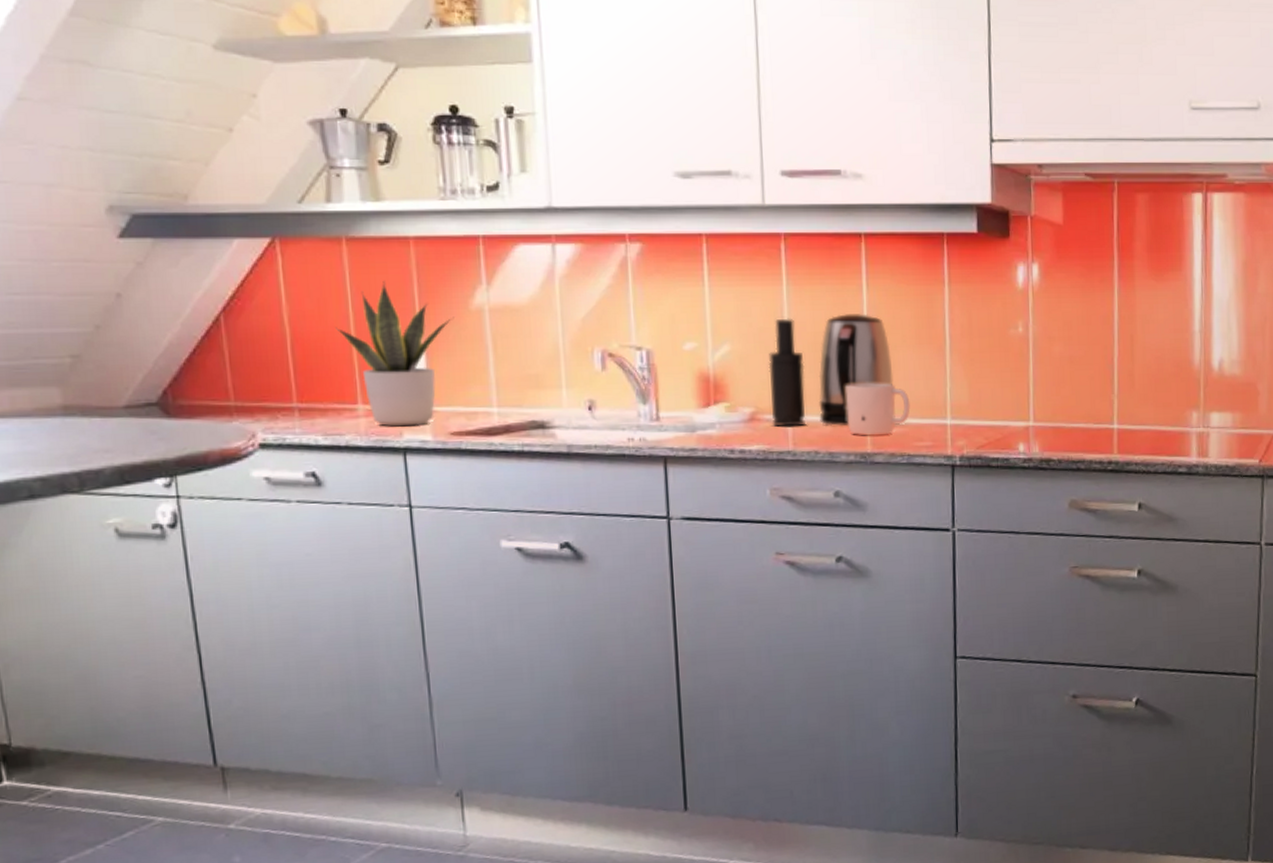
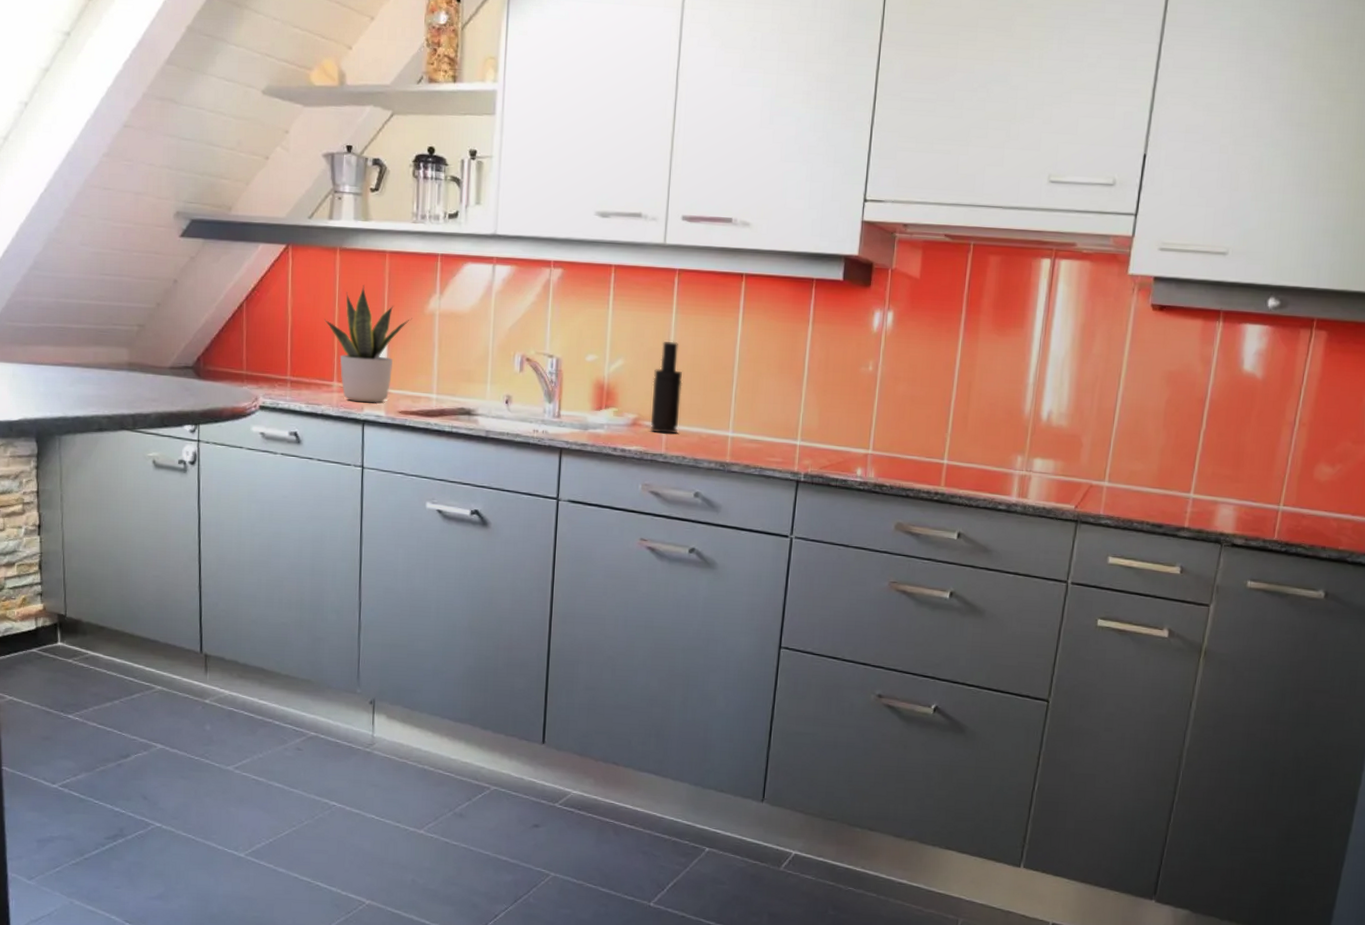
kettle: present [818,314,894,426] -> none [689,342,756,437]
mug: present [845,383,910,436] -> none [712,402,767,449]

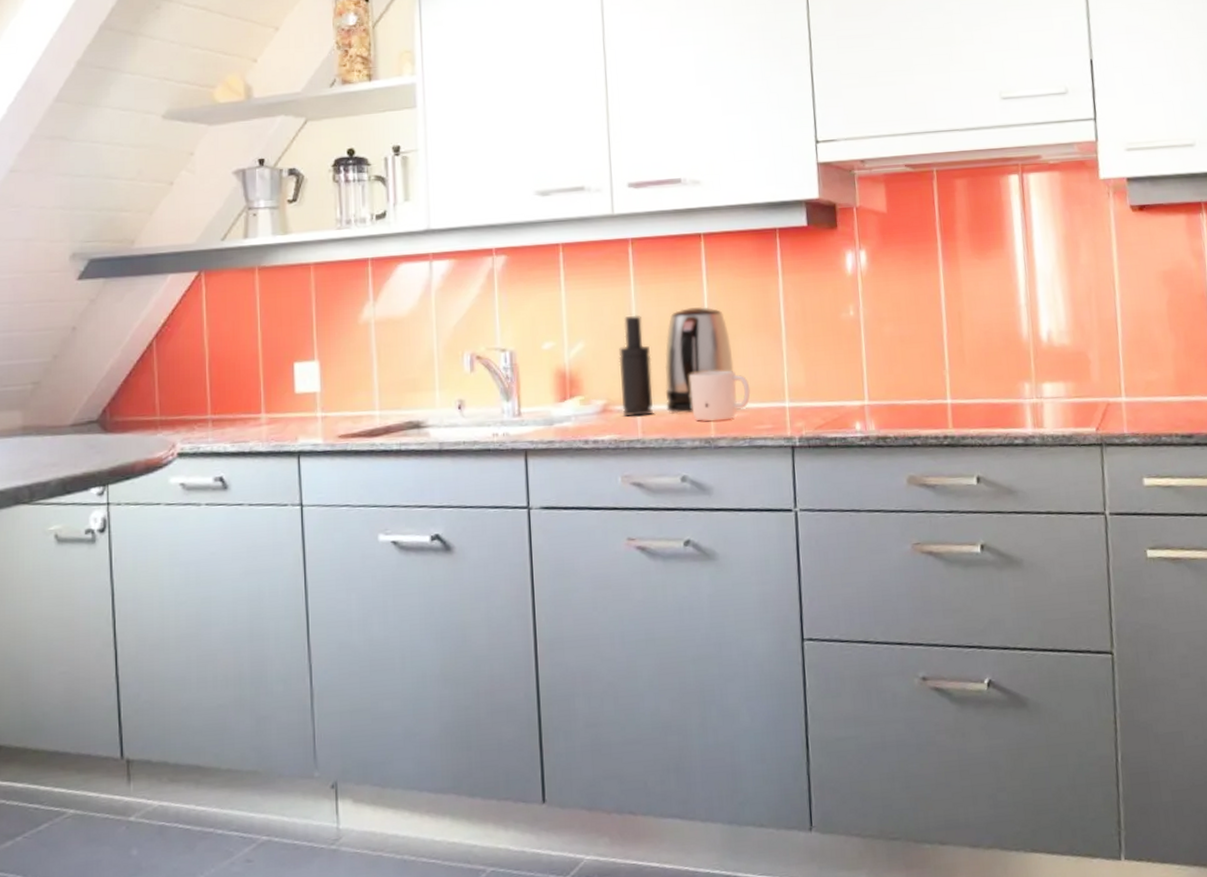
potted plant: present [324,284,412,403] -> none [246,302,345,432]
kettle: none [689,342,756,437] -> present [664,306,734,414]
mug: none [712,402,767,449] -> present [689,370,751,422]

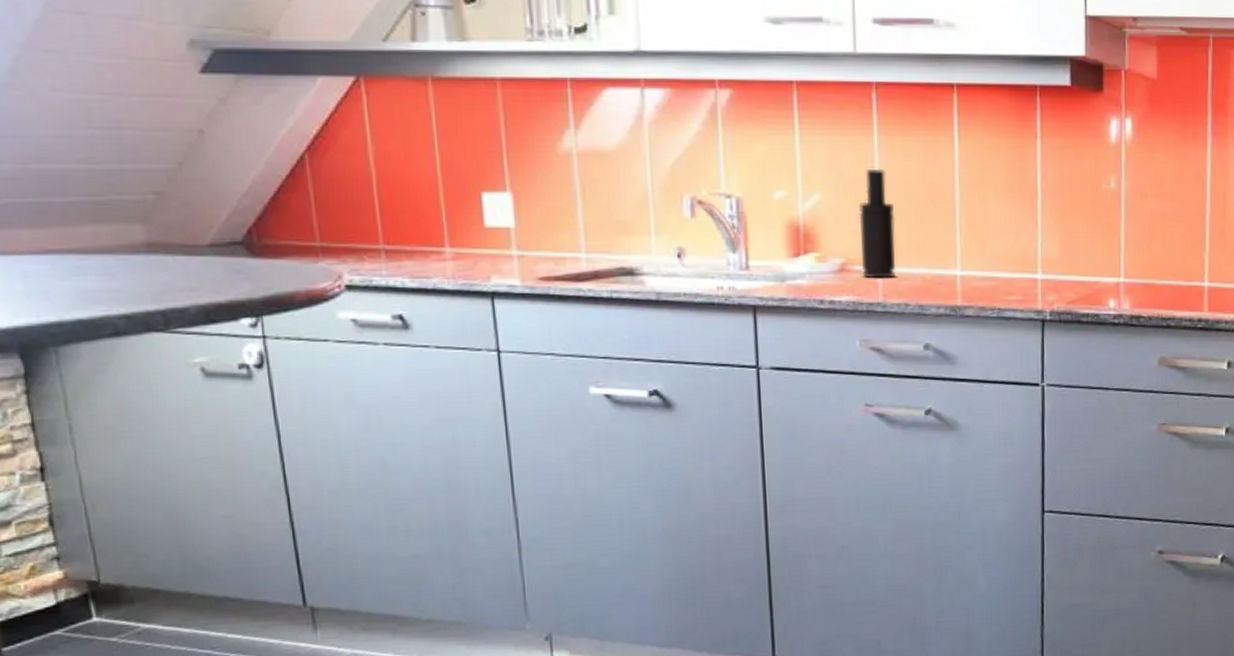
kettle: present [664,306,734,414] -> none [909,166,985,278]
mug: present [689,370,751,422] -> none [936,236,1001,289]

